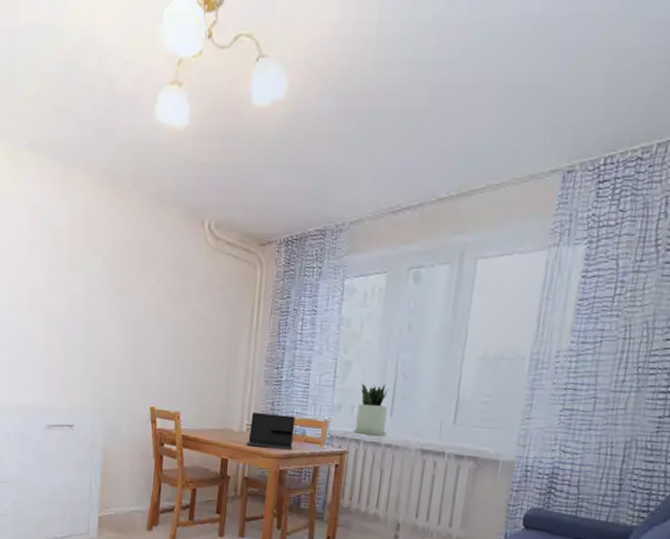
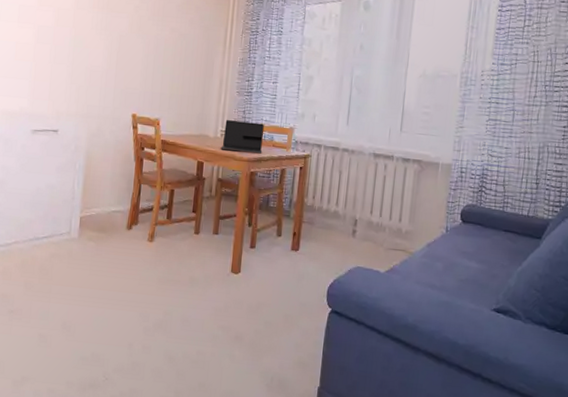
planter: present [353,383,388,436] -> none [315,95,345,142]

